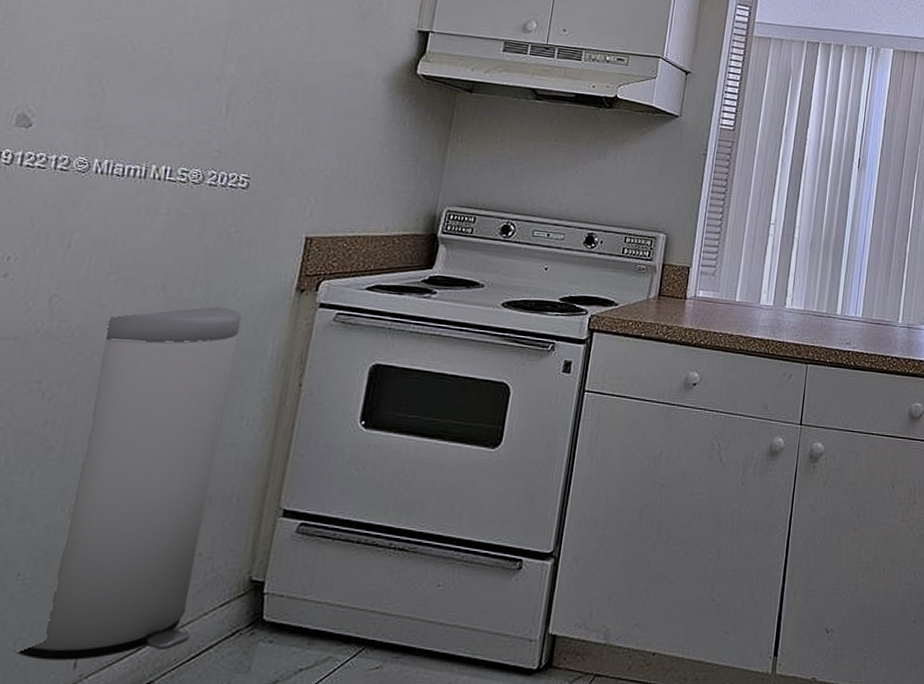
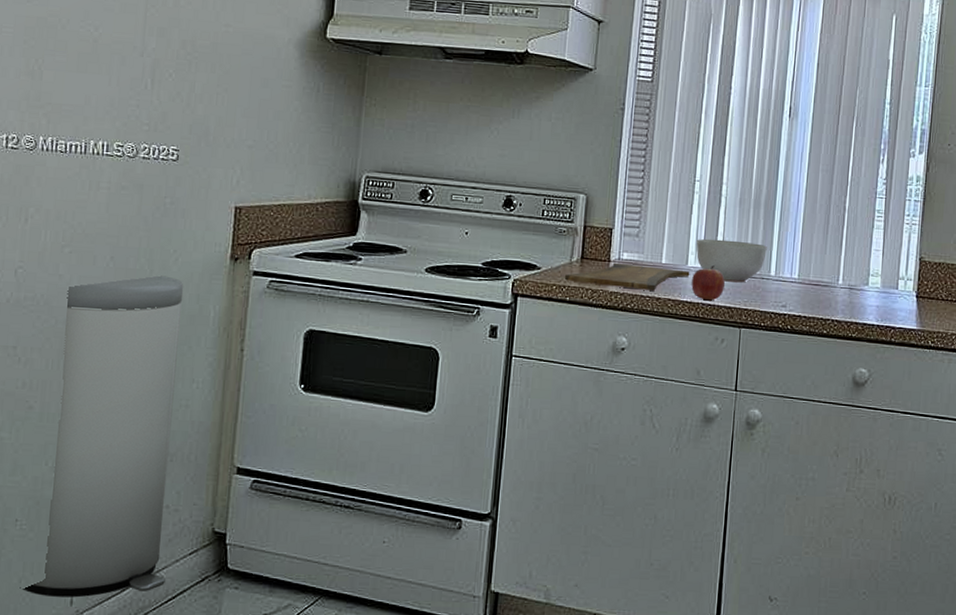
cutting board: none [641,300,762,328] -> present [565,262,690,291]
fruit: none [763,304,794,337] -> present [691,265,725,300]
bowl: none [768,278,834,321] -> present [696,238,767,283]

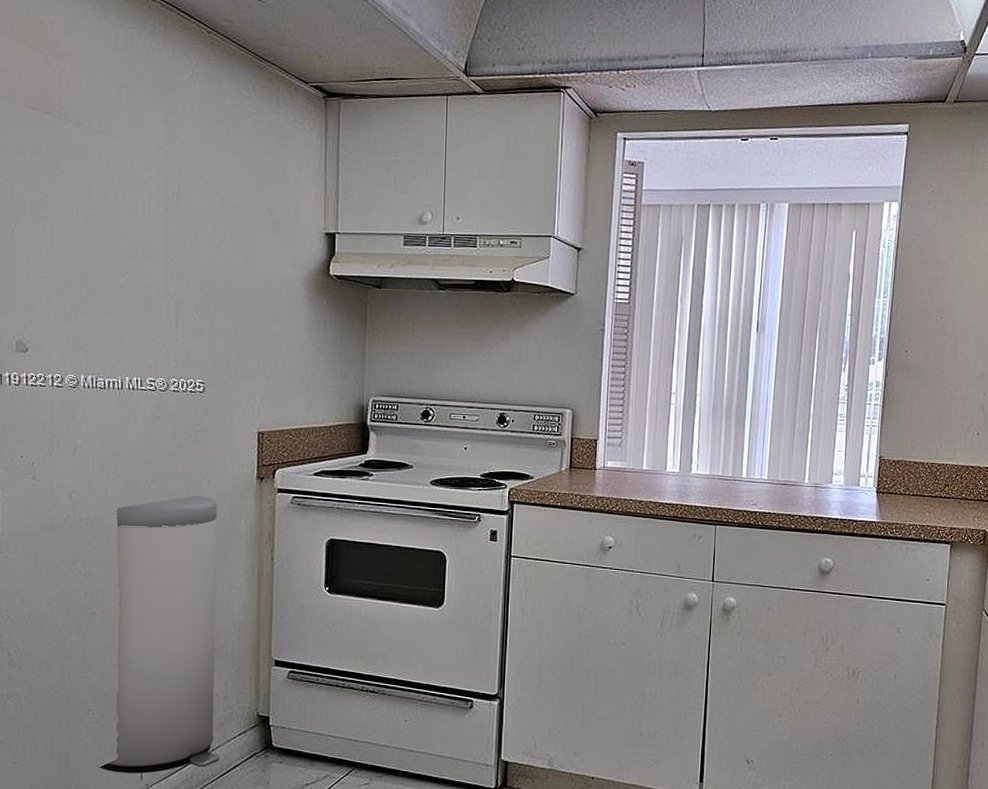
cutting board: present [565,262,690,291] -> none [556,470,669,494]
fruit: present [691,265,725,300] -> none [670,470,701,501]
bowl: present [696,238,767,283] -> none [673,446,739,485]

